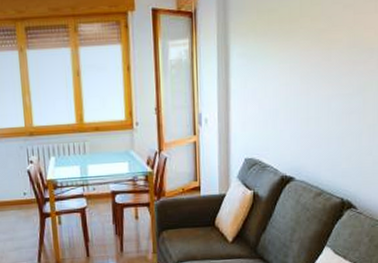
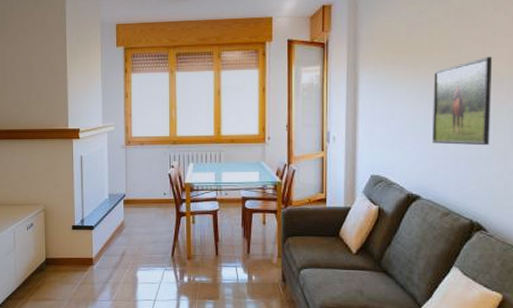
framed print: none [305,24,362,122] -> present [433,56,492,146]

